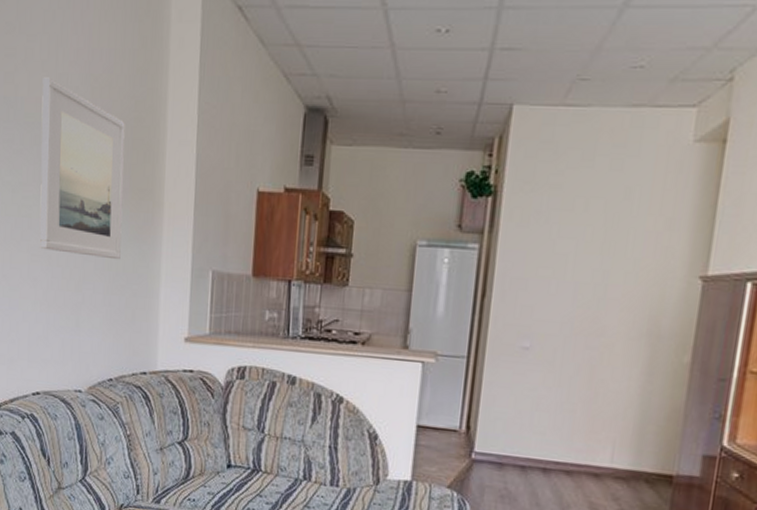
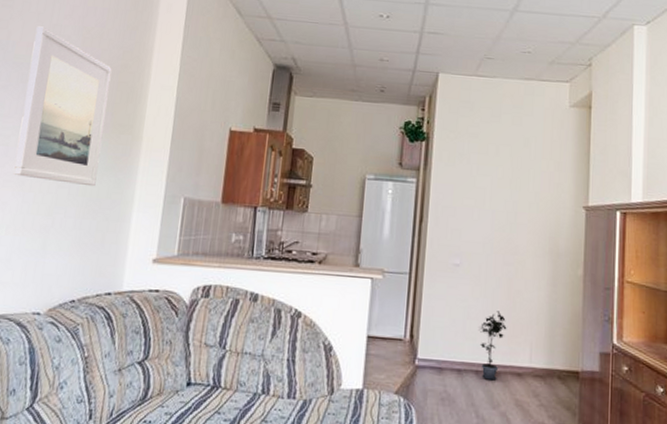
potted plant: none [549,402,585,480] -> present [479,311,507,381]

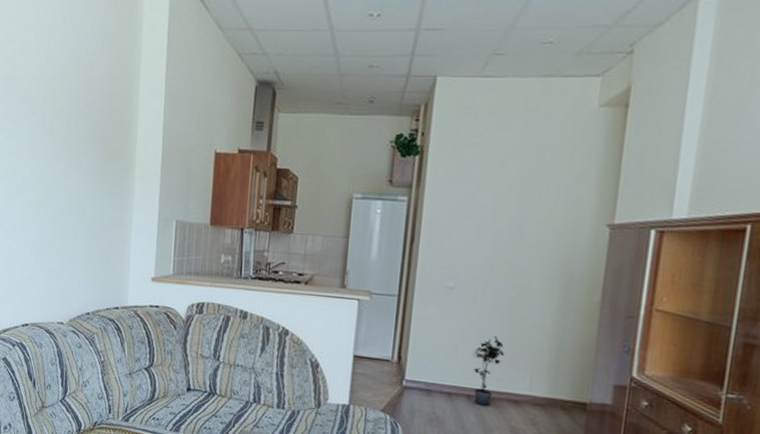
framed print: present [14,26,112,187] -> none [31,59,104,211]

